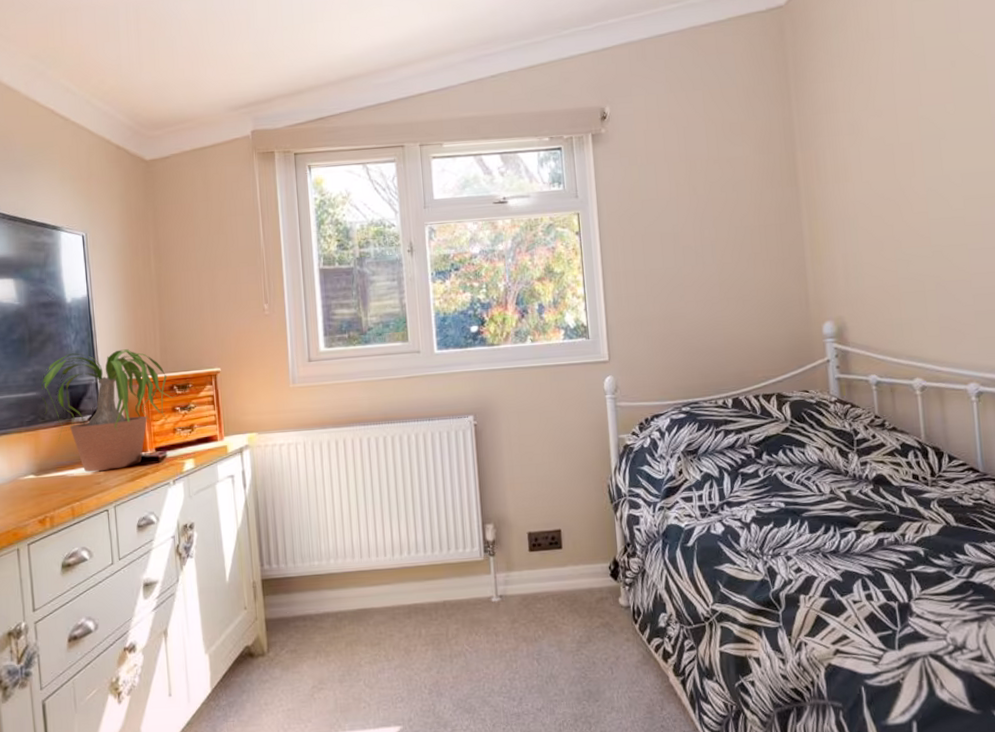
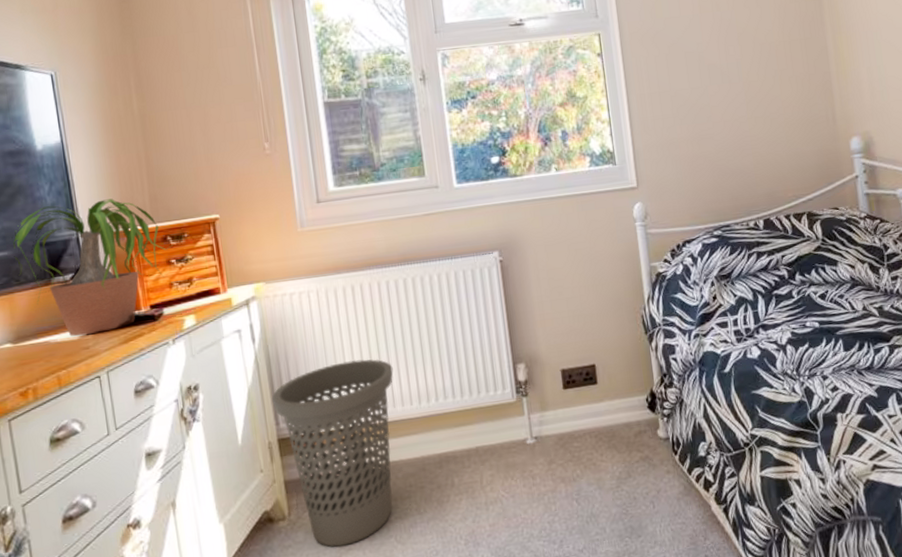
laundry basket: none [258,510,370,686] -> present [271,359,394,547]

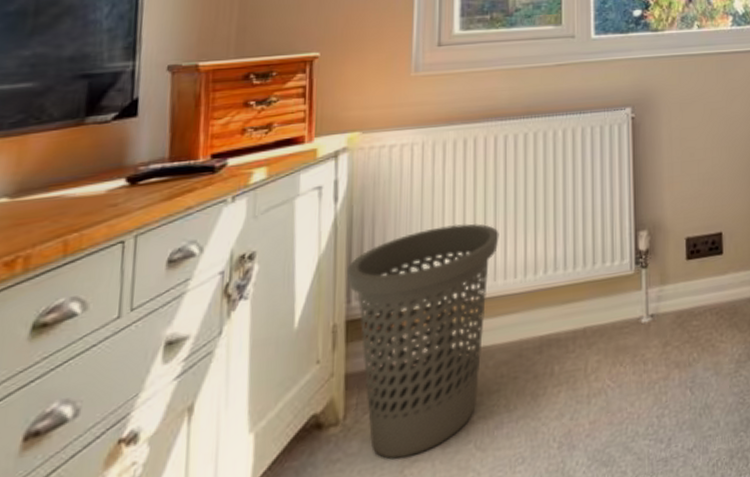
potted plant: present [11,198,174,337] -> none [40,27,257,191]

